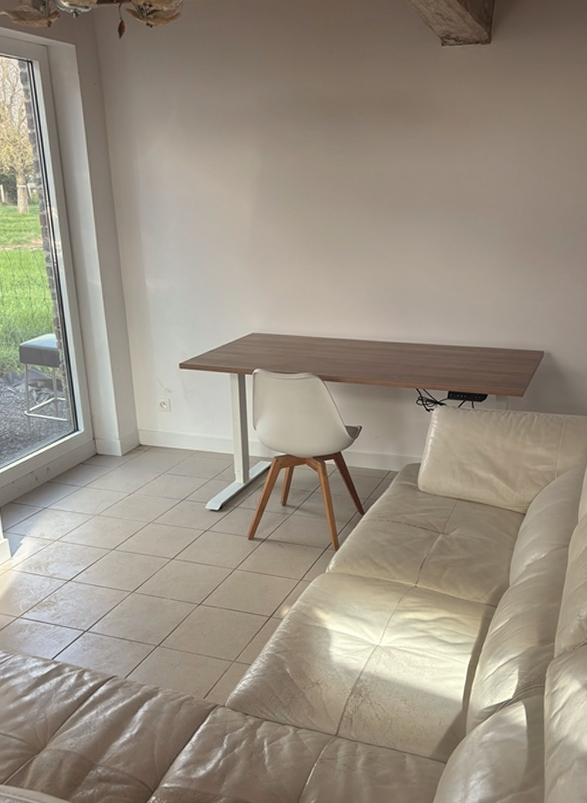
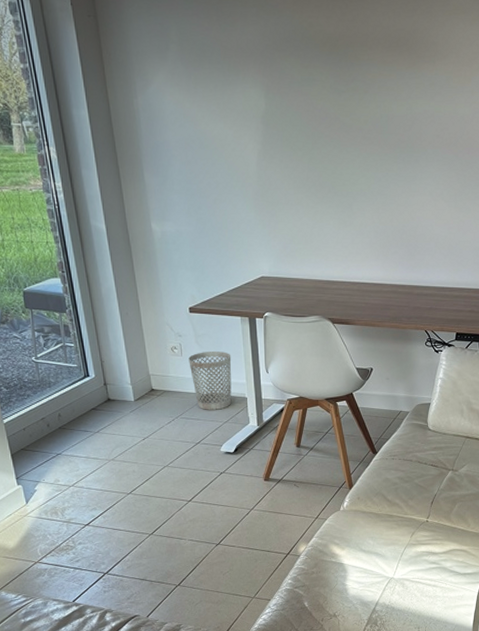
wastebasket: none [177,408,220,466] -> present [188,352,232,410]

